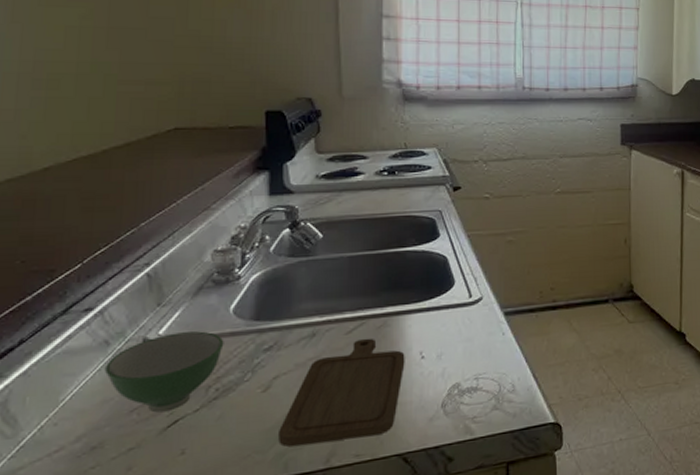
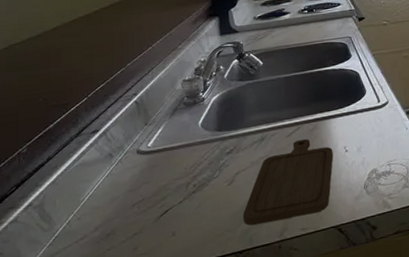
bowl: present [104,331,224,413] -> none [110,142,197,206]

